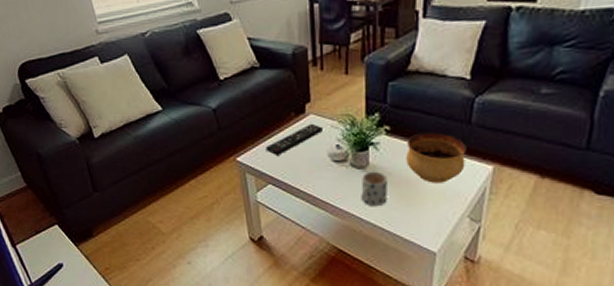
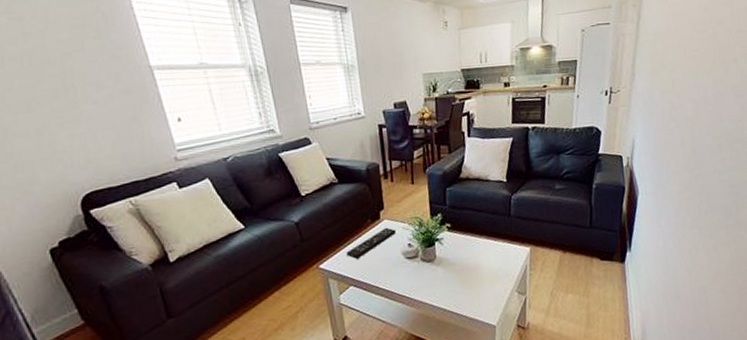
mug: present [361,171,389,207] -> none [431,262,453,294]
bowl: present [406,132,467,183] -> none [465,225,510,267]

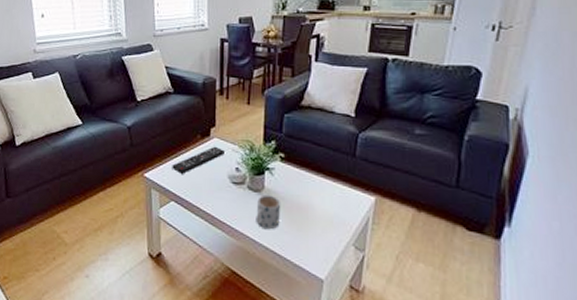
mug: none [431,262,453,294] -> present [256,194,281,230]

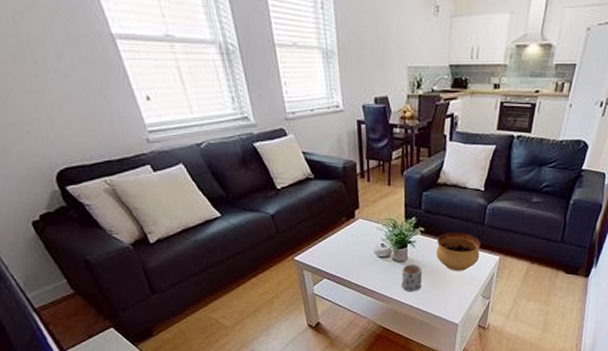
remote control: present [172,146,225,174] -> none [321,226,370,254]
bowl: none [298,162,352,211] -> present [436,232,481,271]

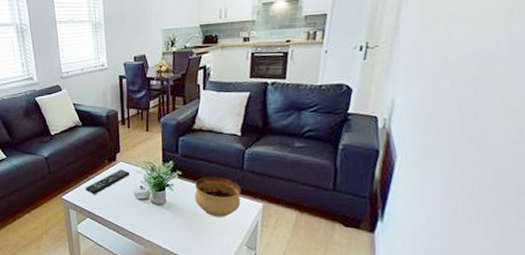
remote control: none [321,226,370,254] -> present [85,169,130,194]
mug: present [401,263,423,292] -> none [160,207,182,237]

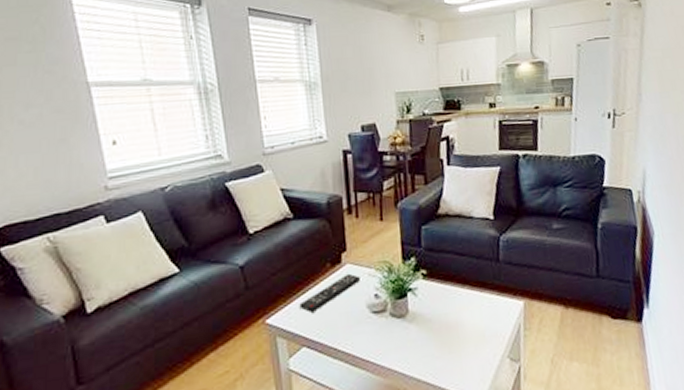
bowl: present [194,176,241,217] -> none [444,272,499,325]

